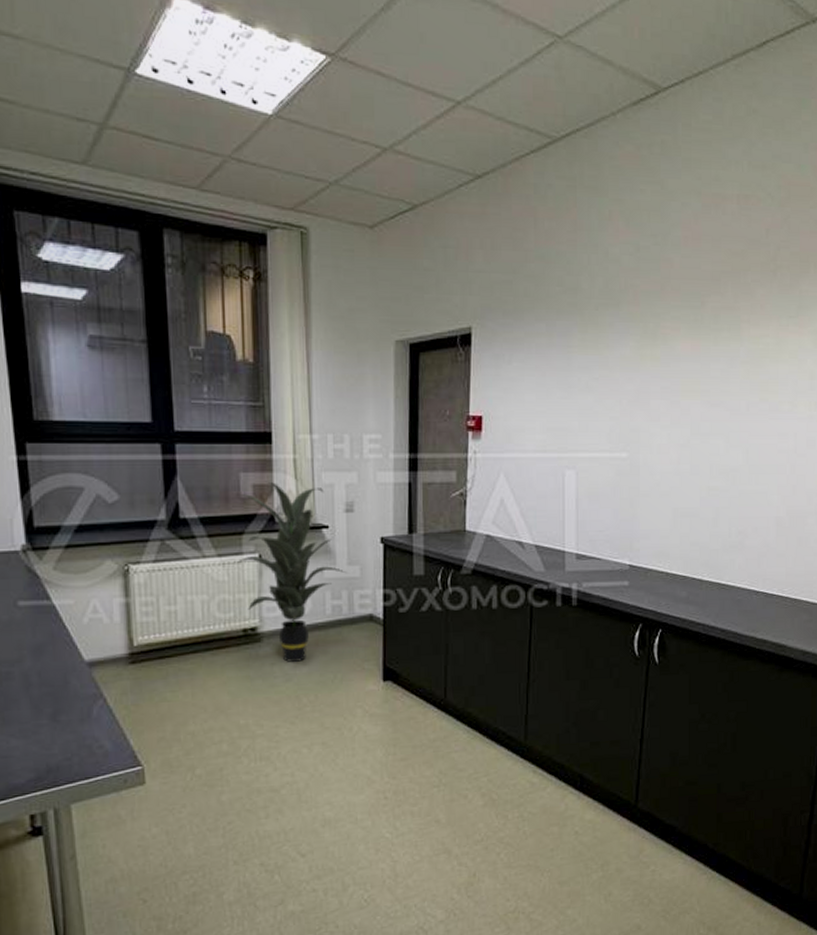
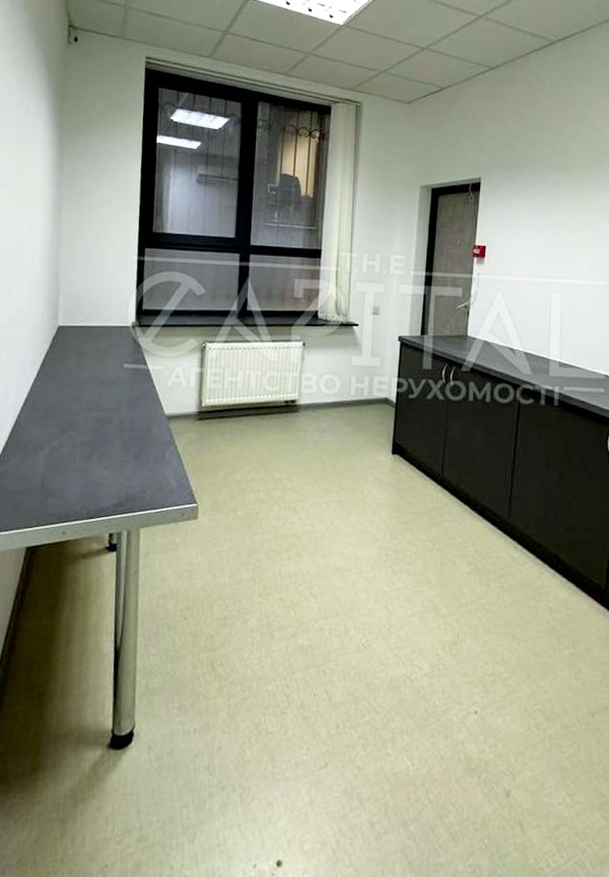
indoor plant: present [237,481,347,662] -> none [286,286,370,431]

